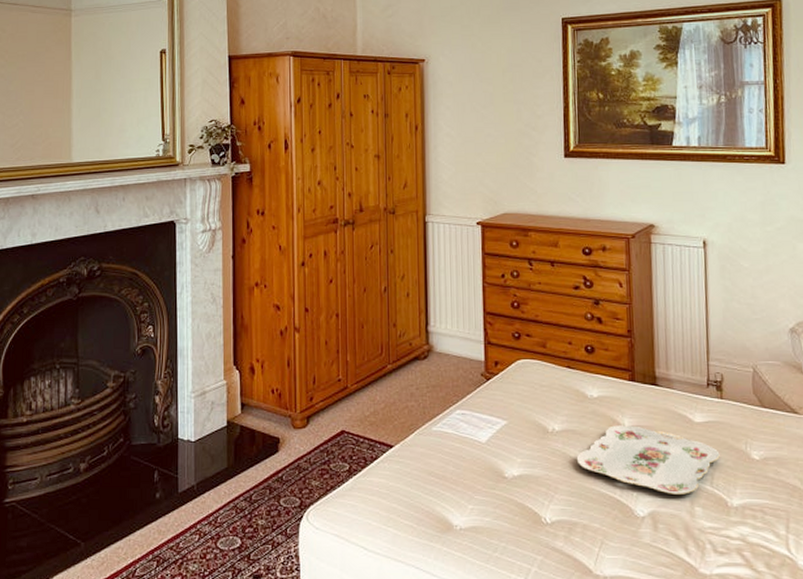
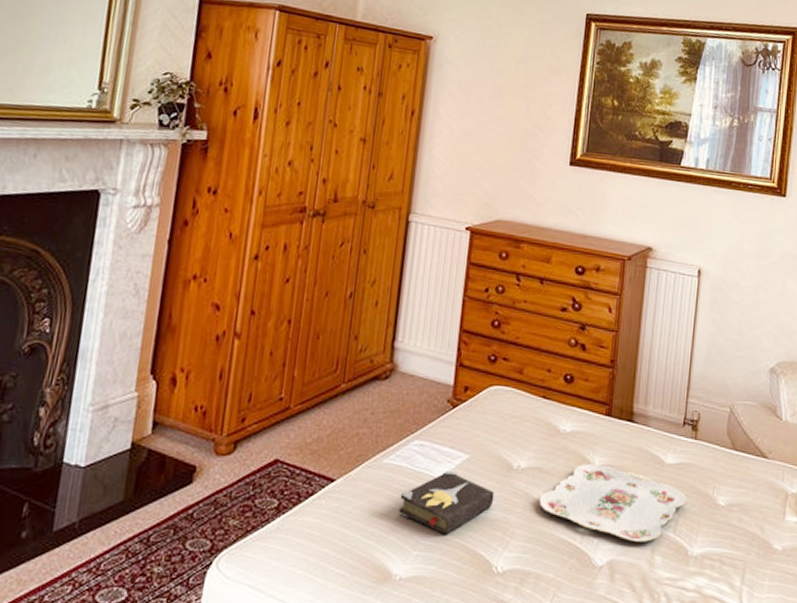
hardback book: none [451,434,535,491] -> present [398,469,495,535]

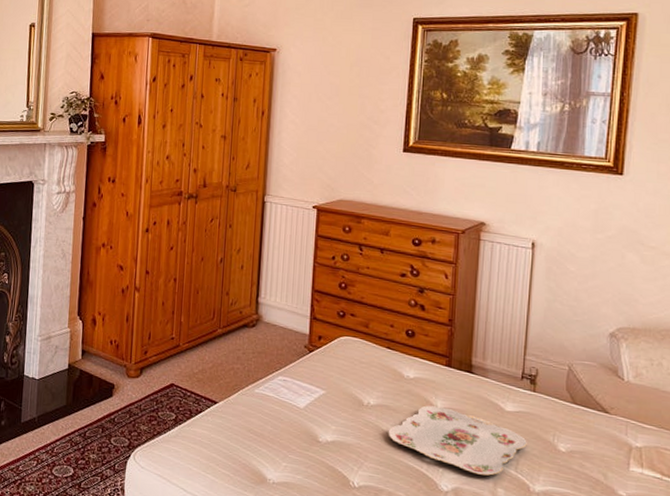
hardback book: present [398,469,495,535] -> none [269,401,349,453]

